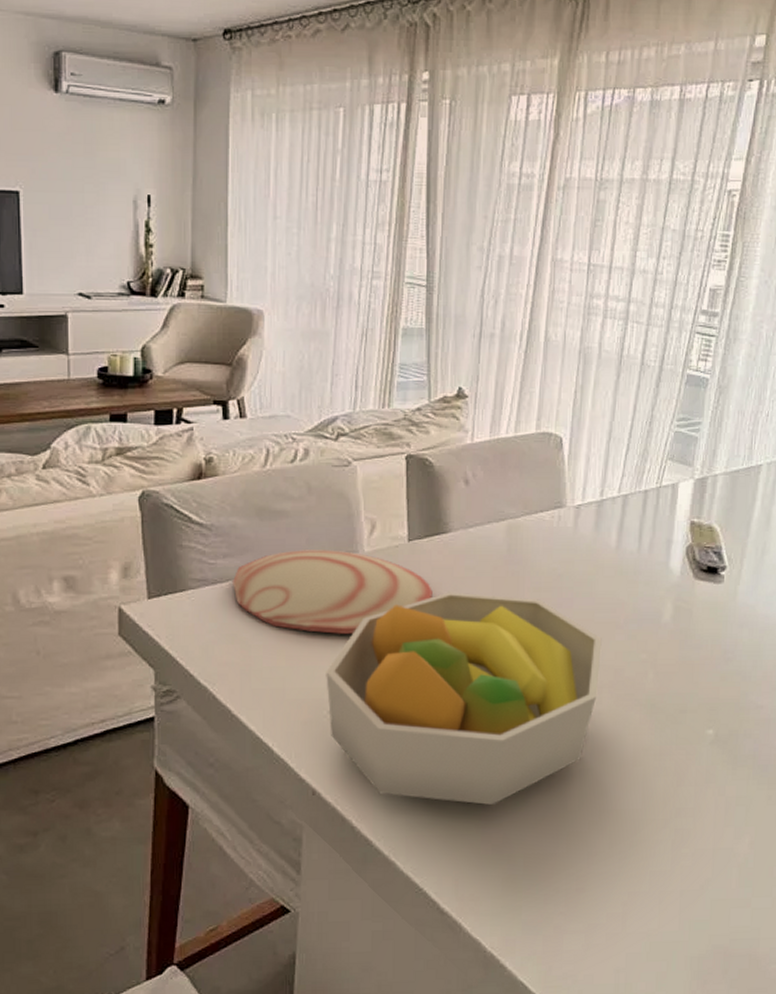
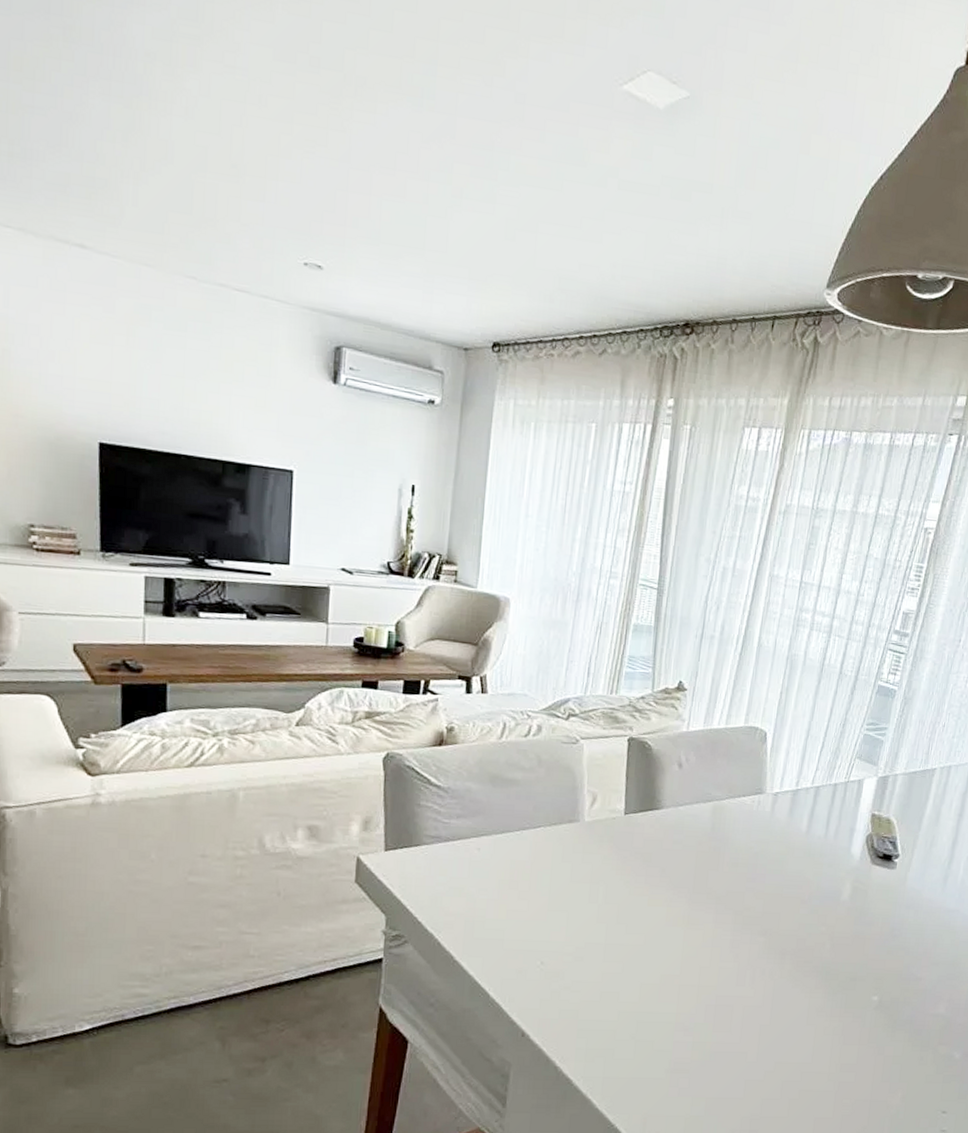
plate: present [233,550,433,634] -> none [463,815,643,894]
fruit bowl: present [326,592,602,805] -> none [541,862,788,1053]

